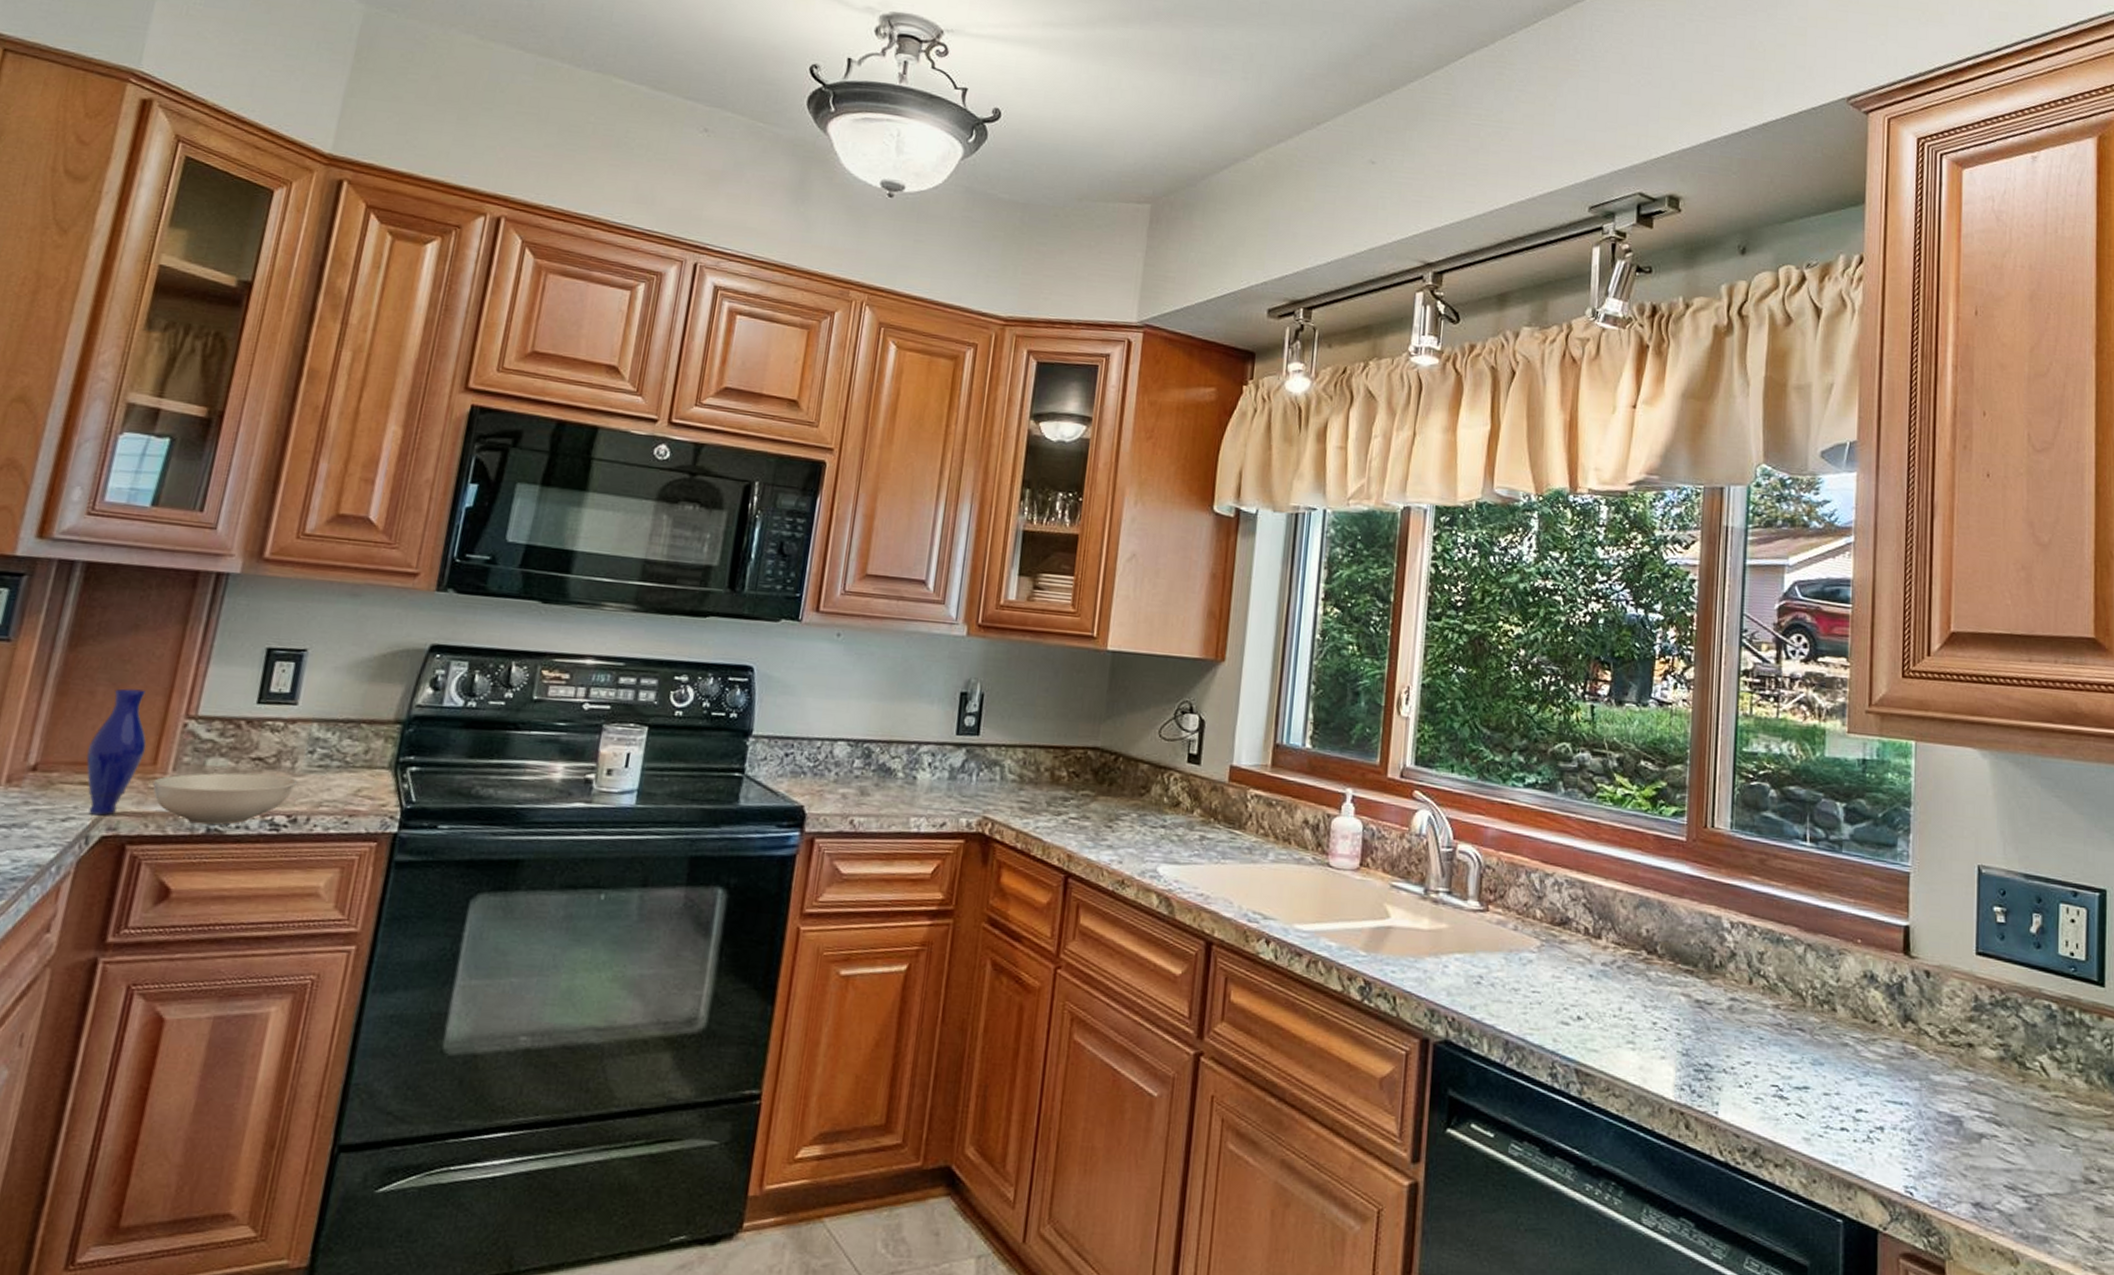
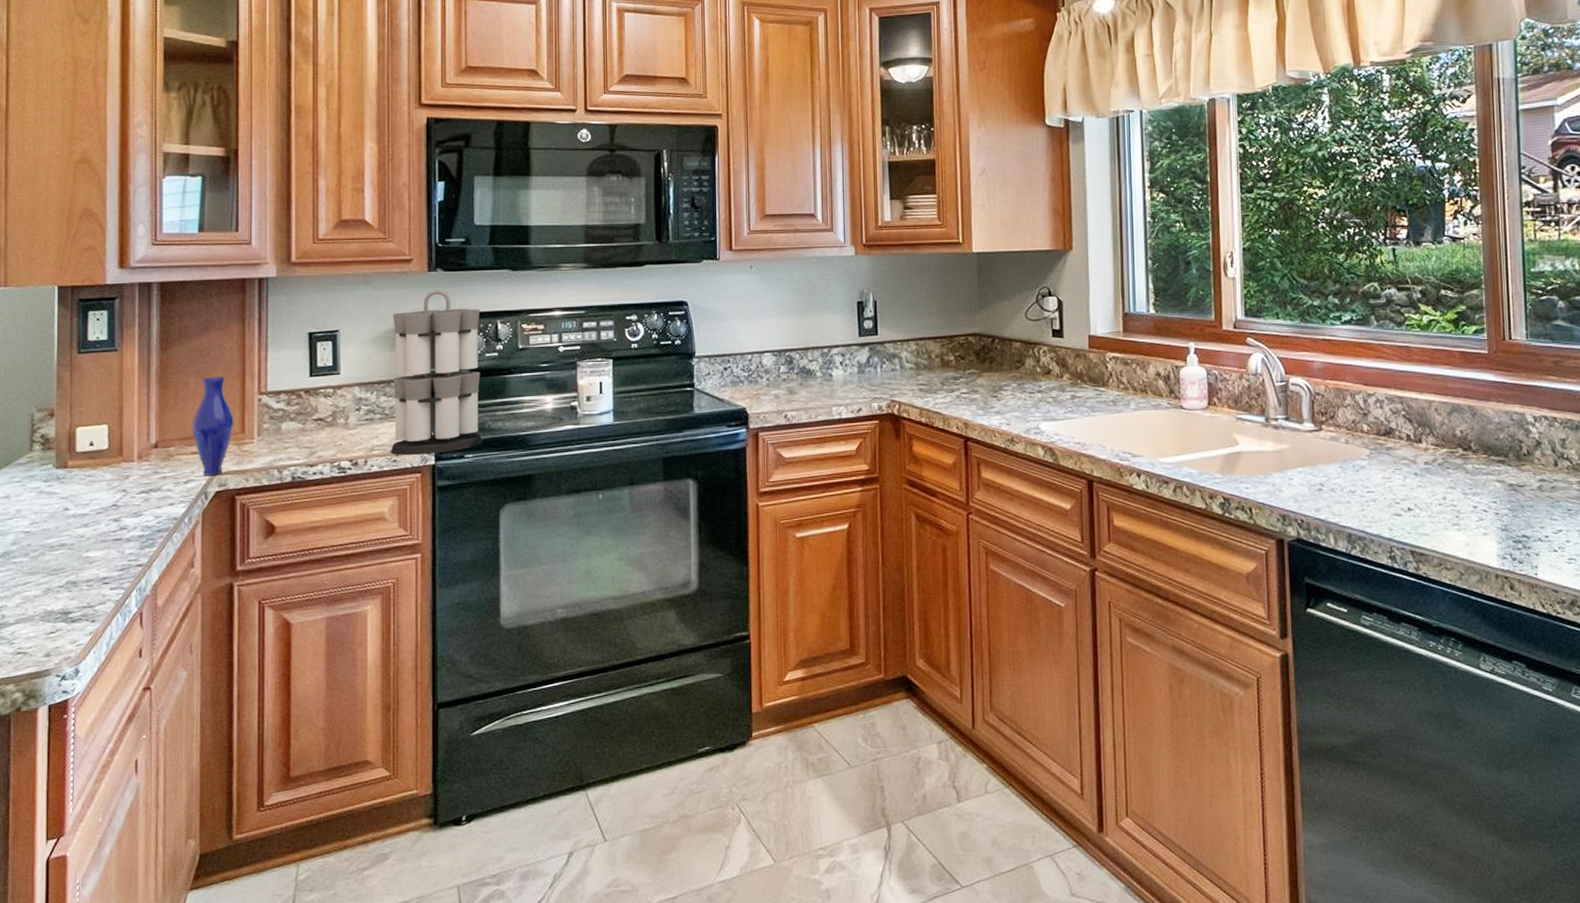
bowl: present [152,773,298,825] -> none [244,431,352,474]
spice rack: none [343,614,493,820] -> present [391,290,482,456]

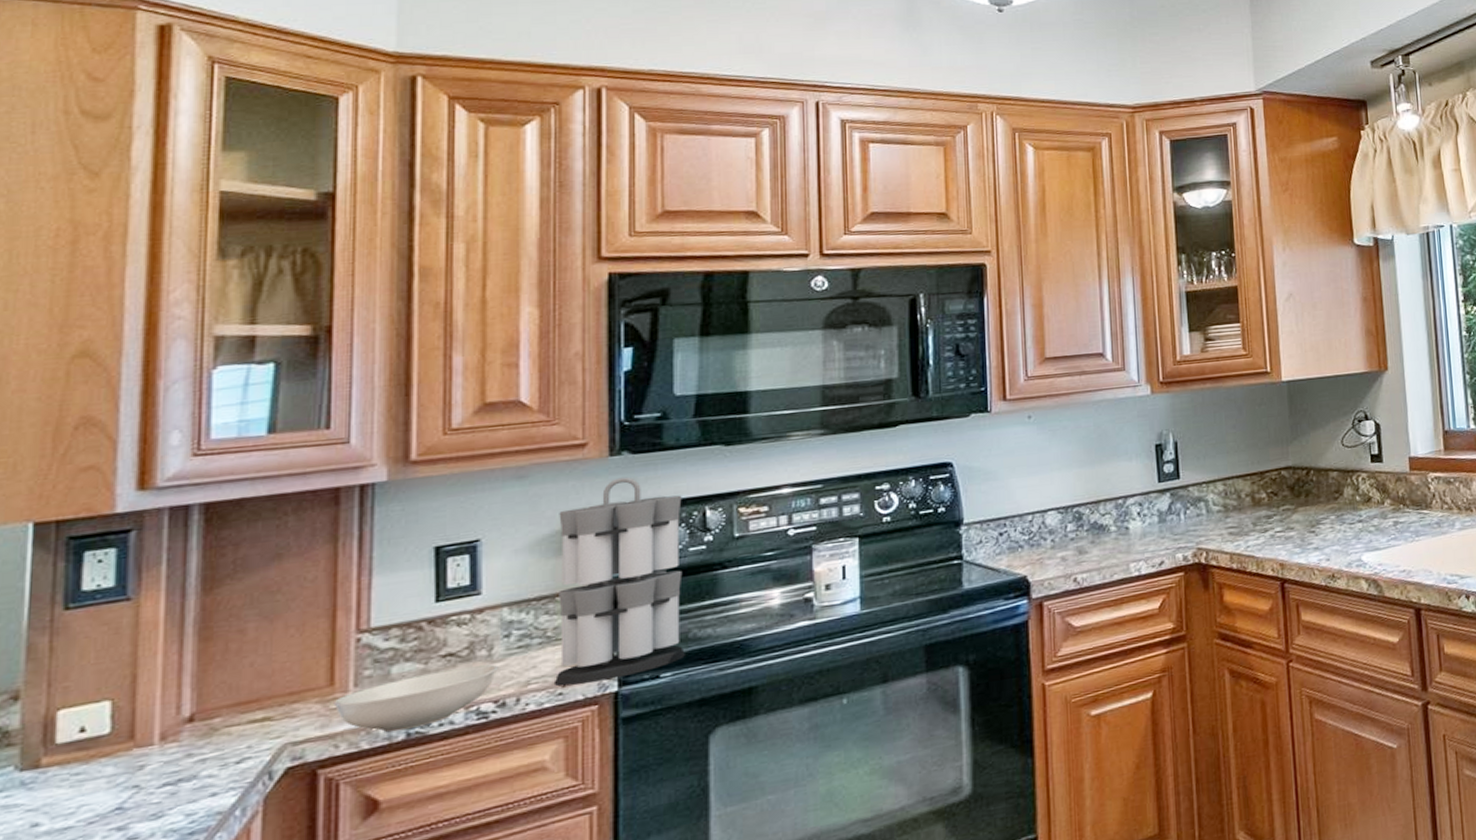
vase: present [191,377,234,476] -> none [249,616,318,750]
bowl: none [244,431,352,474] -> present [333,664,499,733]

